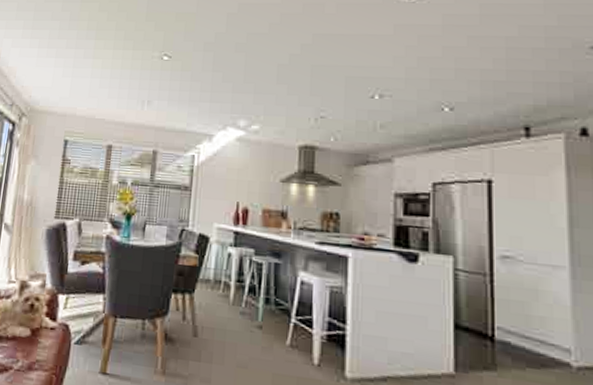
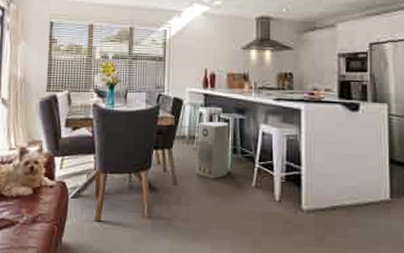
air purifier: none [220,264,263,333] -> present [195,121,230,179]

